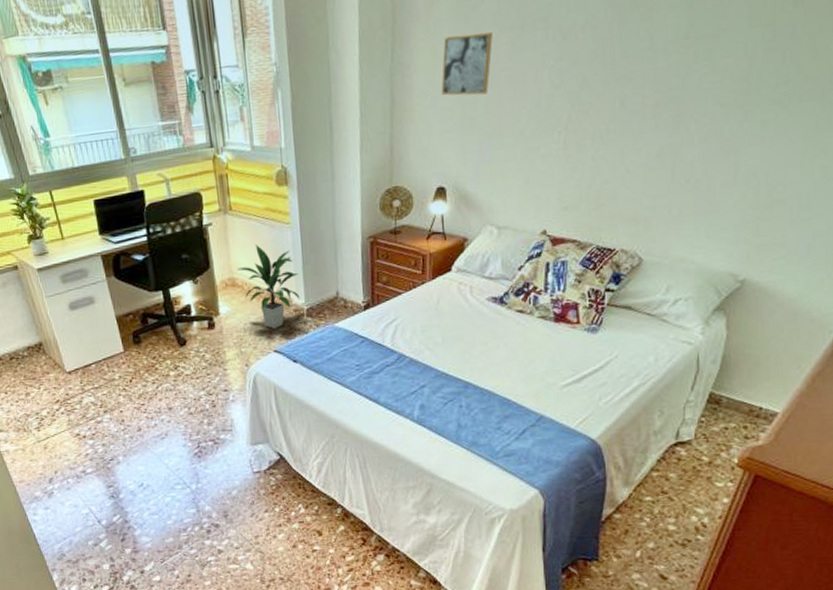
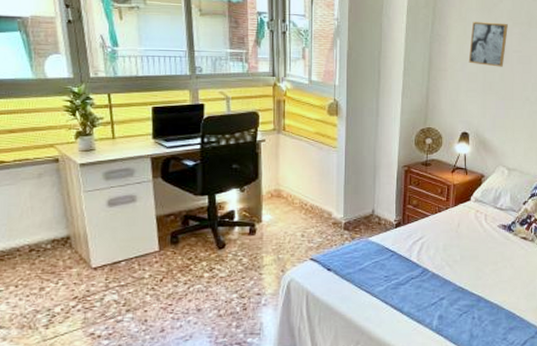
indoor plant: present [237,243,300,329] -> none [284,161,340,238]

